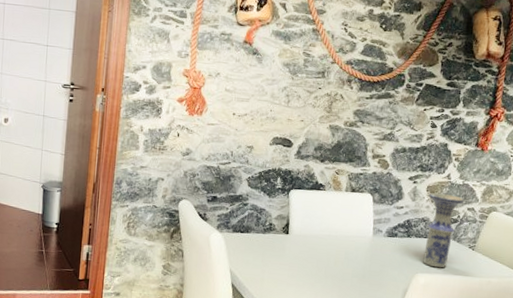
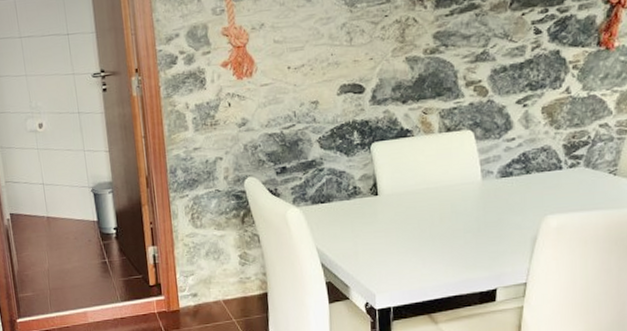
vase: present [423,192,464,268] -> none [545,112,593,205]

